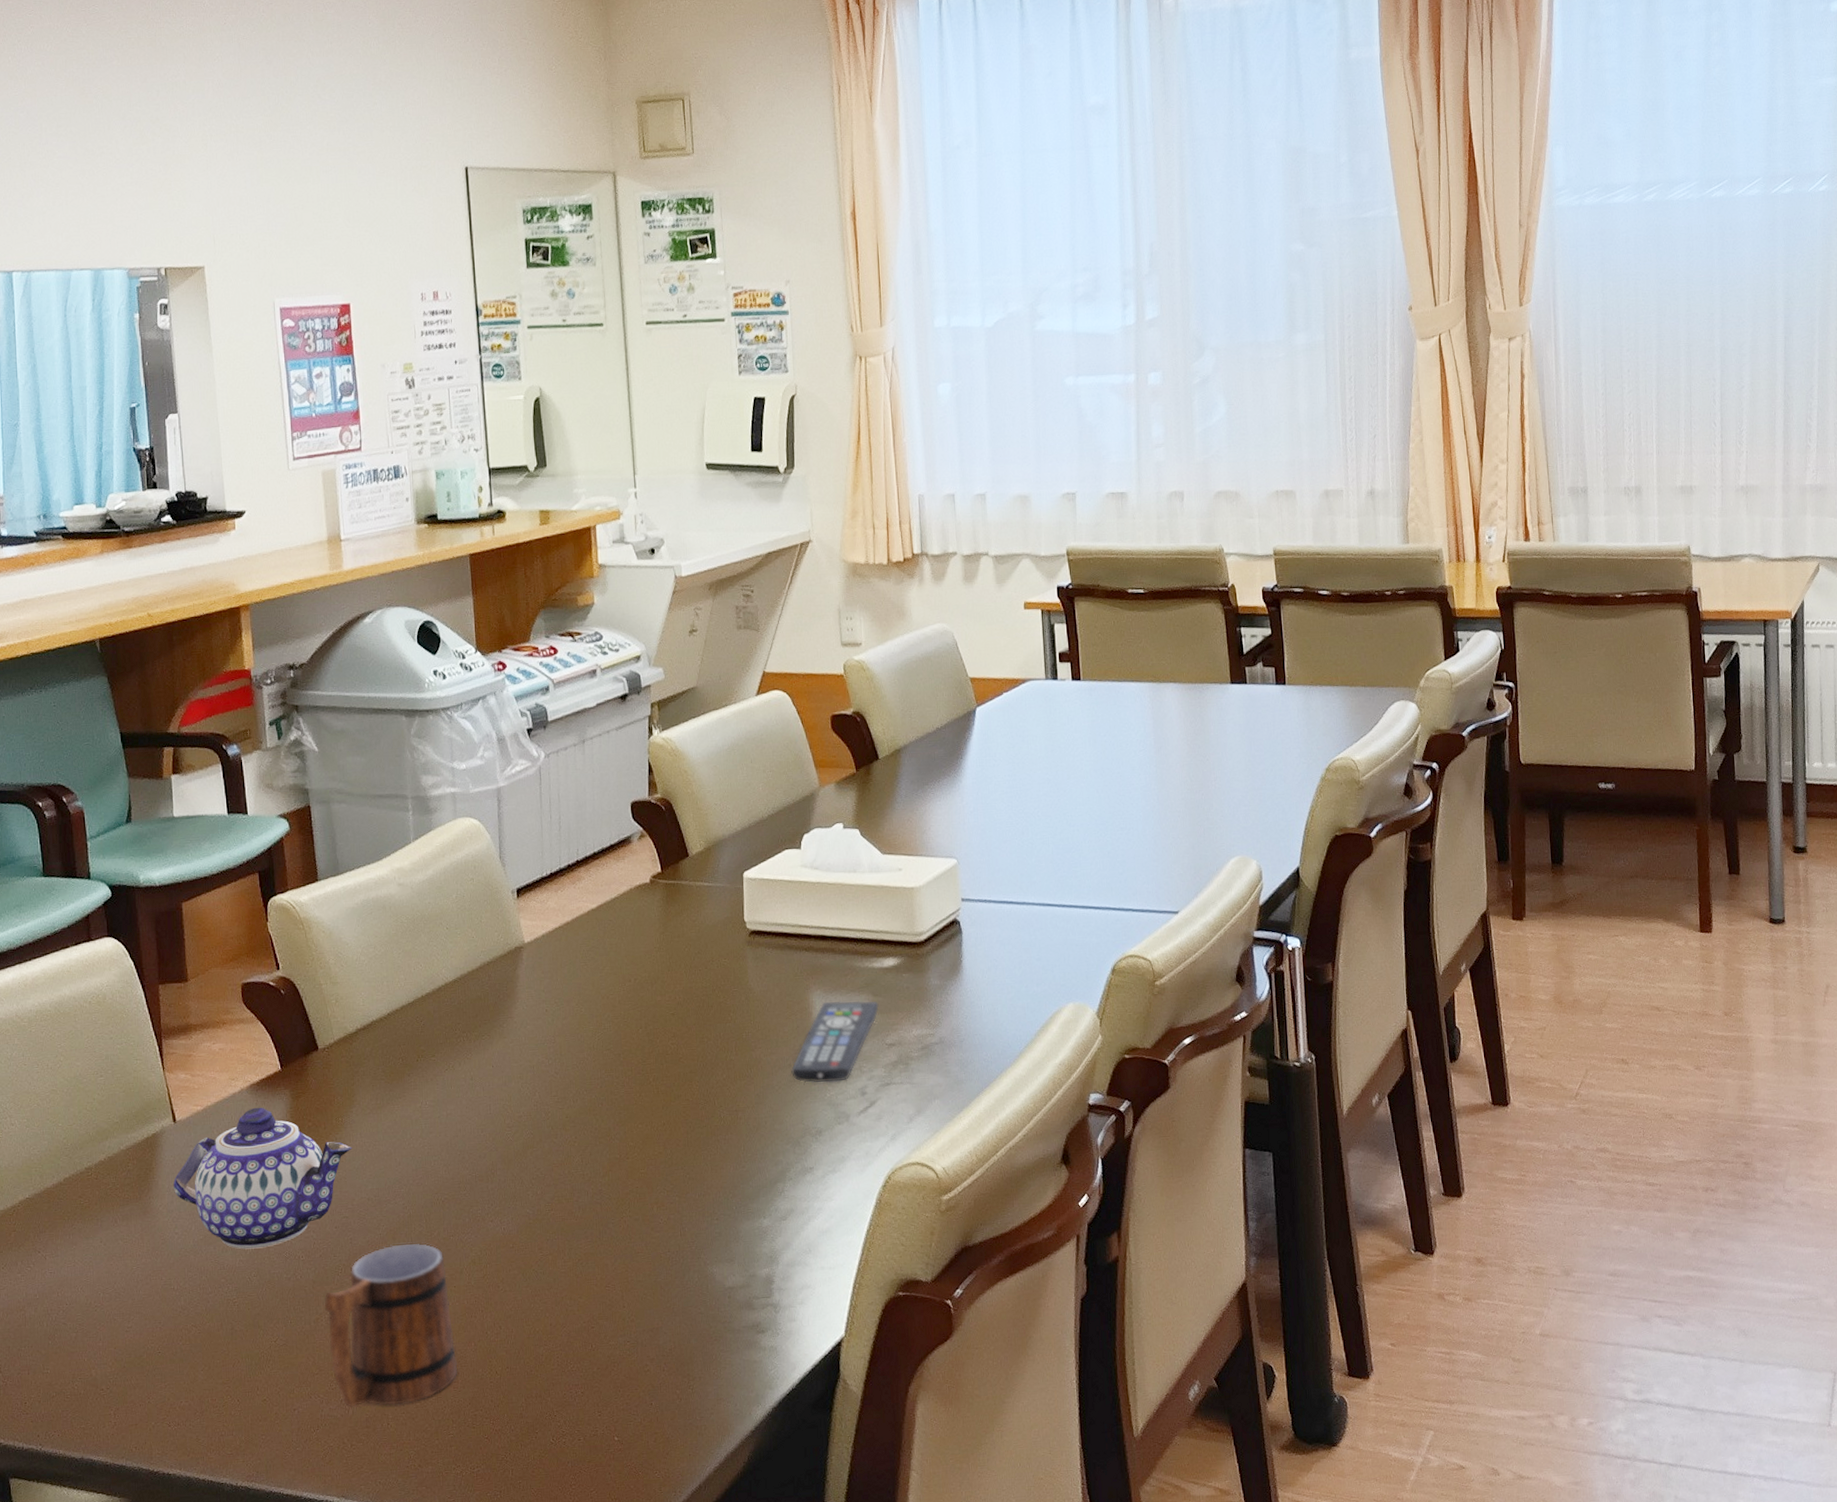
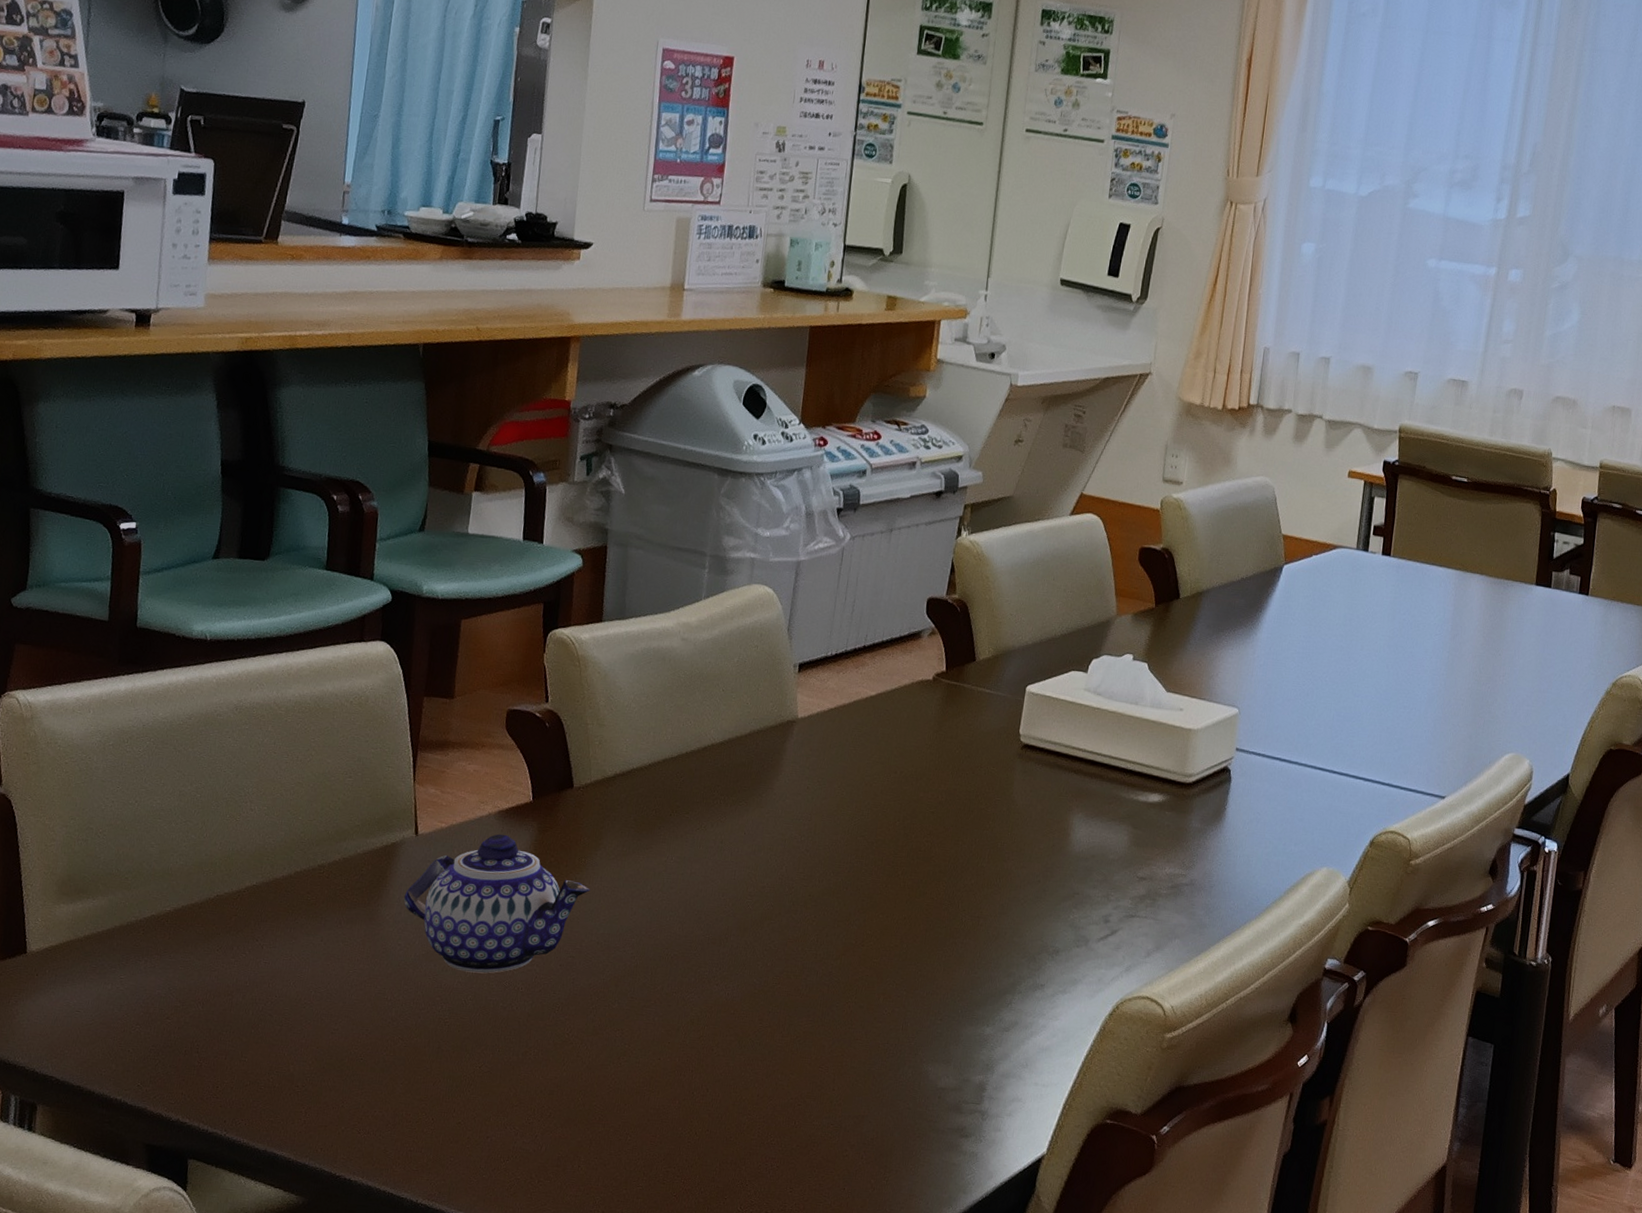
mug: present [324,1243,458,1408] -> none [532,991,663,1150]
remote control: present [791,1000,879,1083] -> none [1039,825,1137,906]

